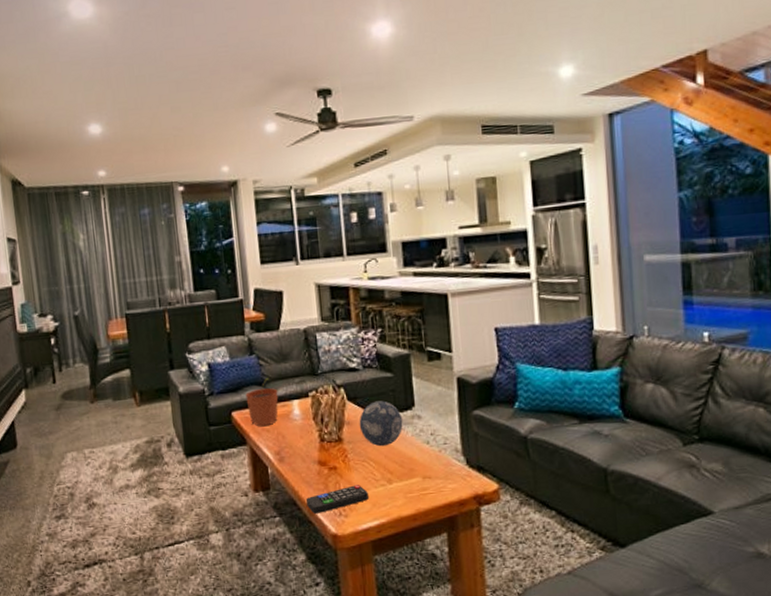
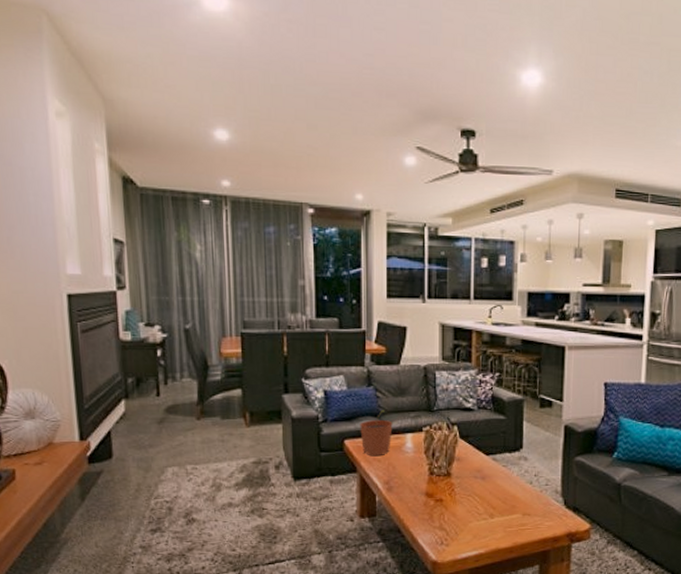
remote control: present [305,485,368,514] -> none [410,517,470,541]
decorative ball: present [359,401,403,447] -> none [468,441,510,483]

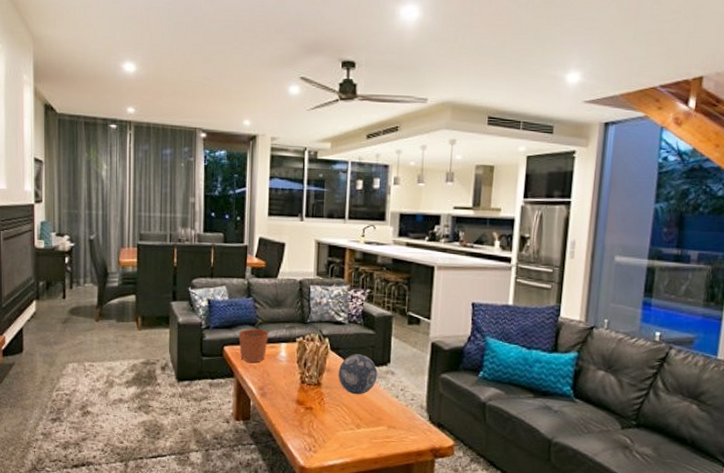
decorative ball: none [468,441,510,483] -> present [338,354,378,395]

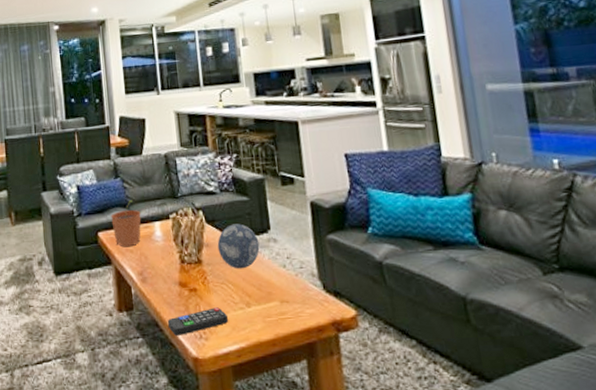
remote control: none [280,425,337,446] -> present [167,307,228,336]

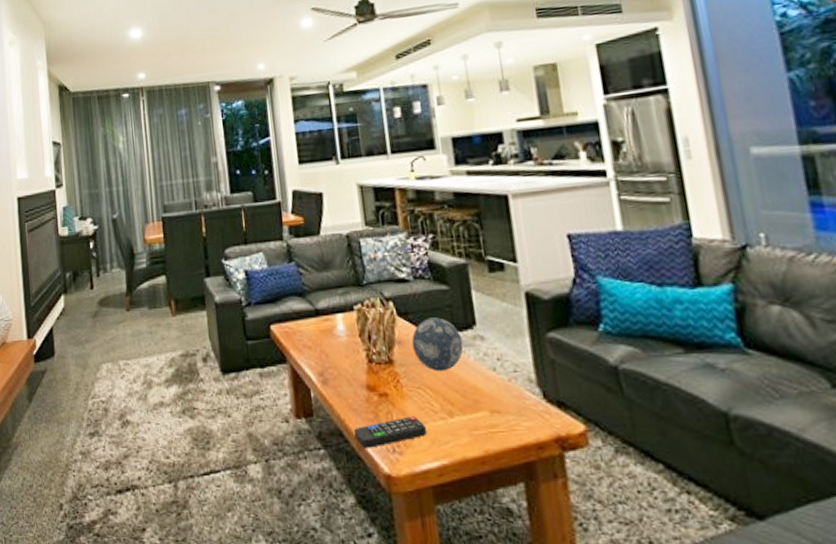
plant pot: present [111,200,142,248] -> none [285,288,321,343]

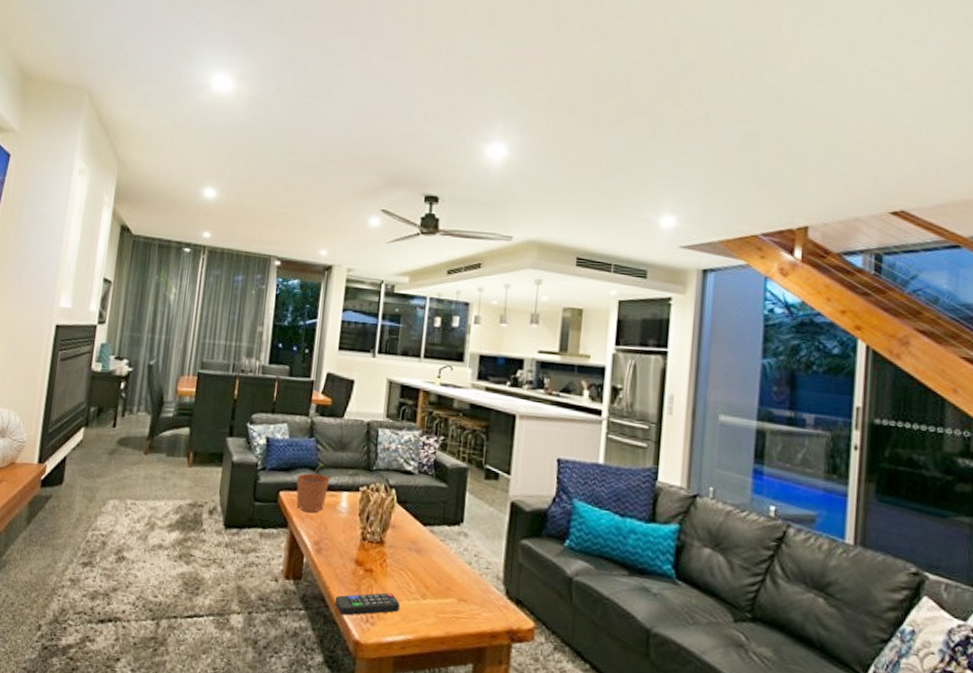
plant pot: none [285,288,321,343] -> present [296,464,330,513]
decorative ball: present [411,317,464,372] -> none [403,509,449,559]

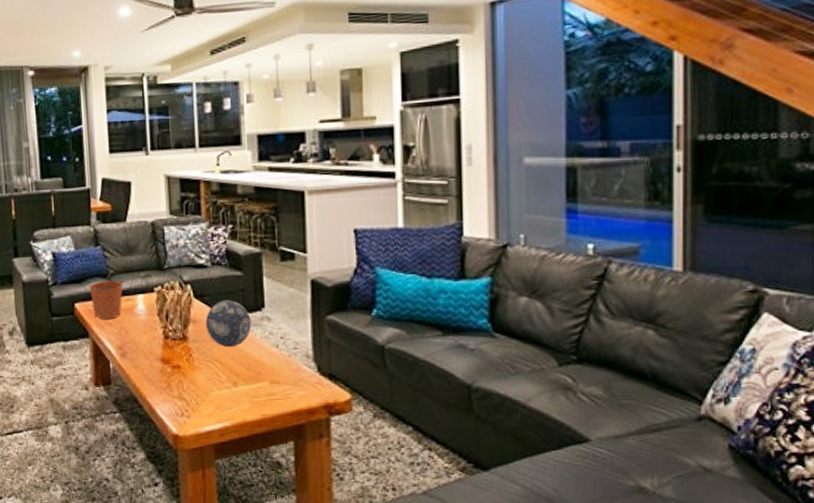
remote control: present [334,592,400,616] -> none [147,385,212,412]
decorative ball: none [403,509,449,559] -> present [205,300,252,348]

